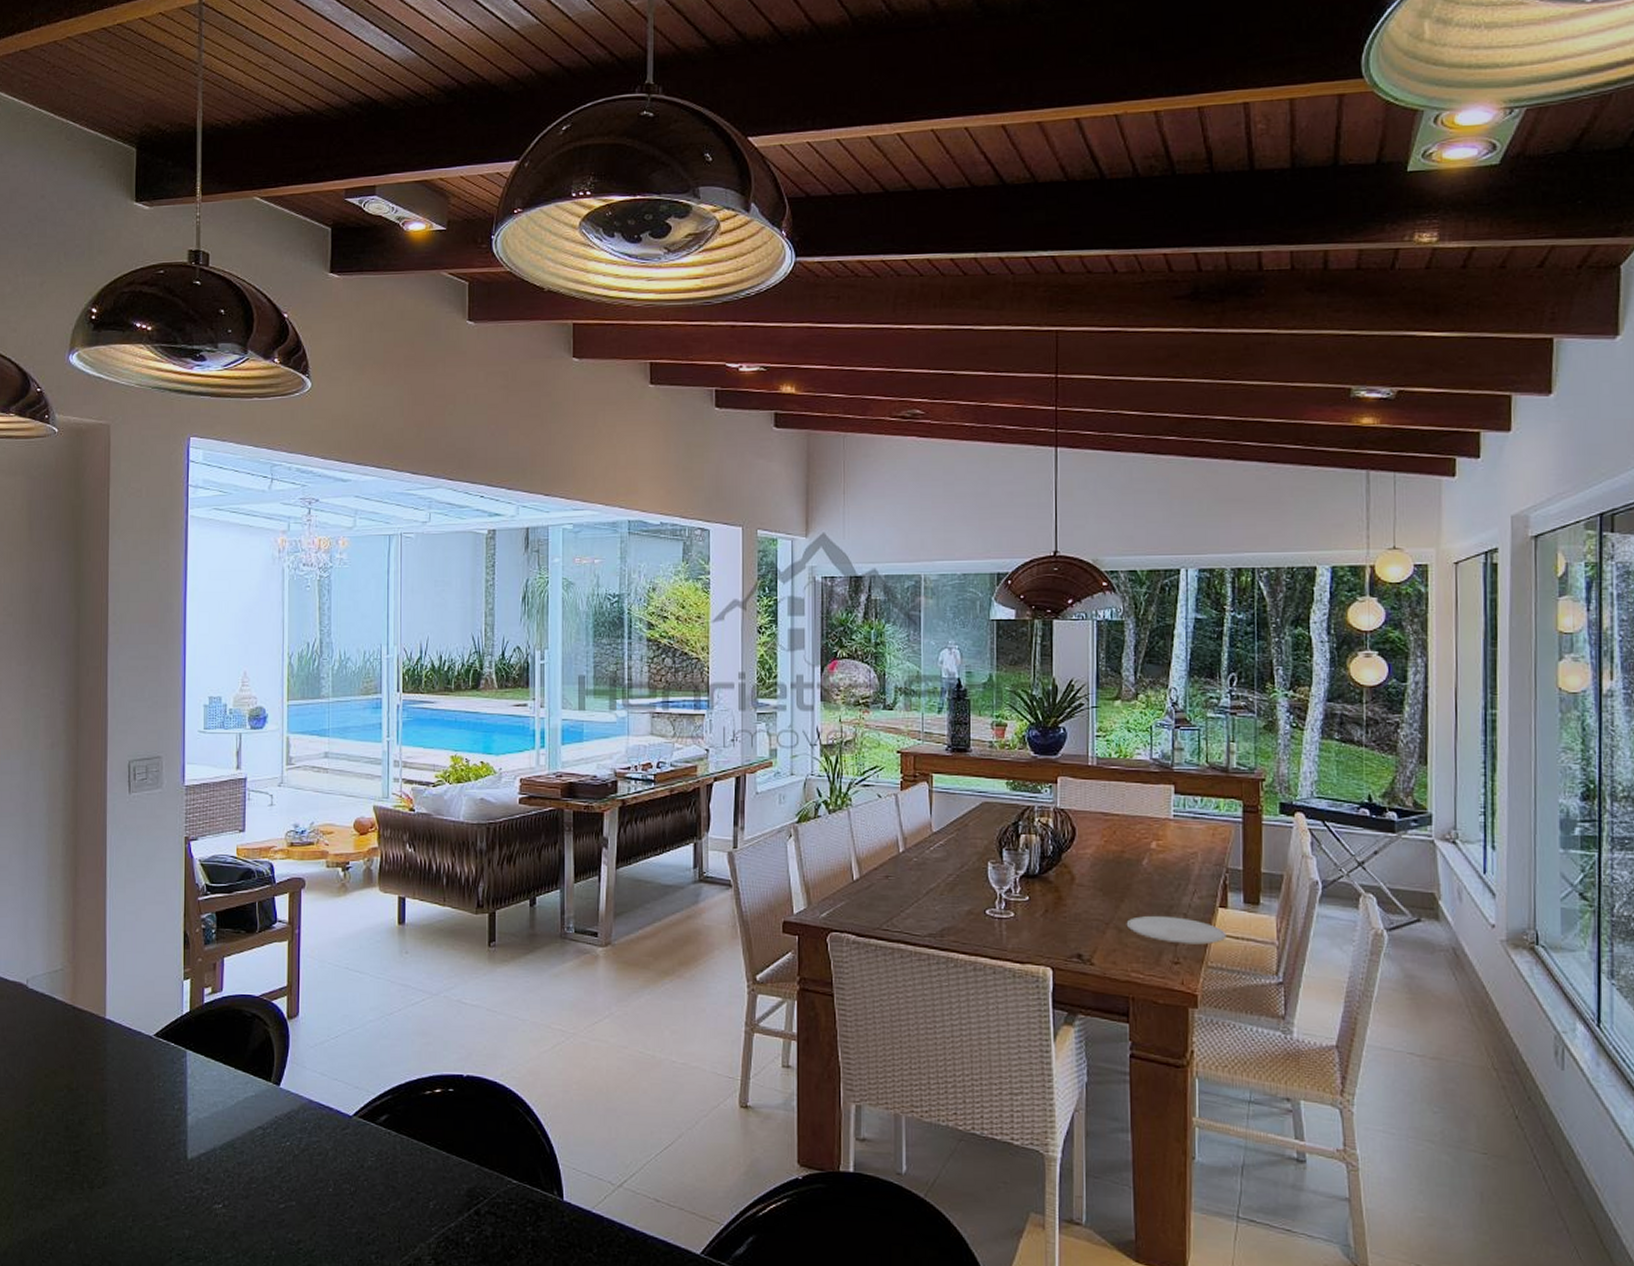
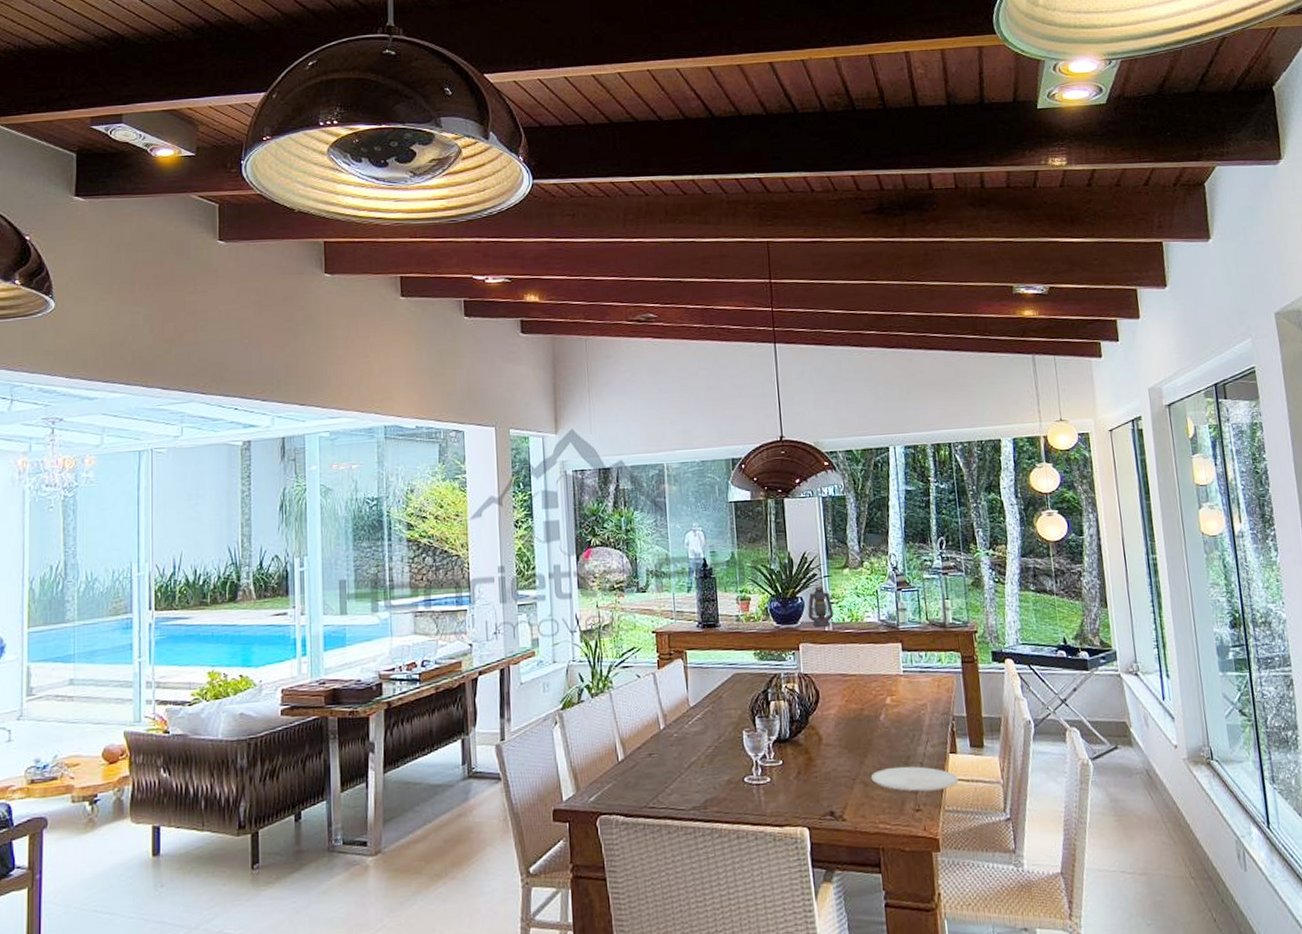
lantern: none [1070,717,1099,761] -> present [807,586,834,627]

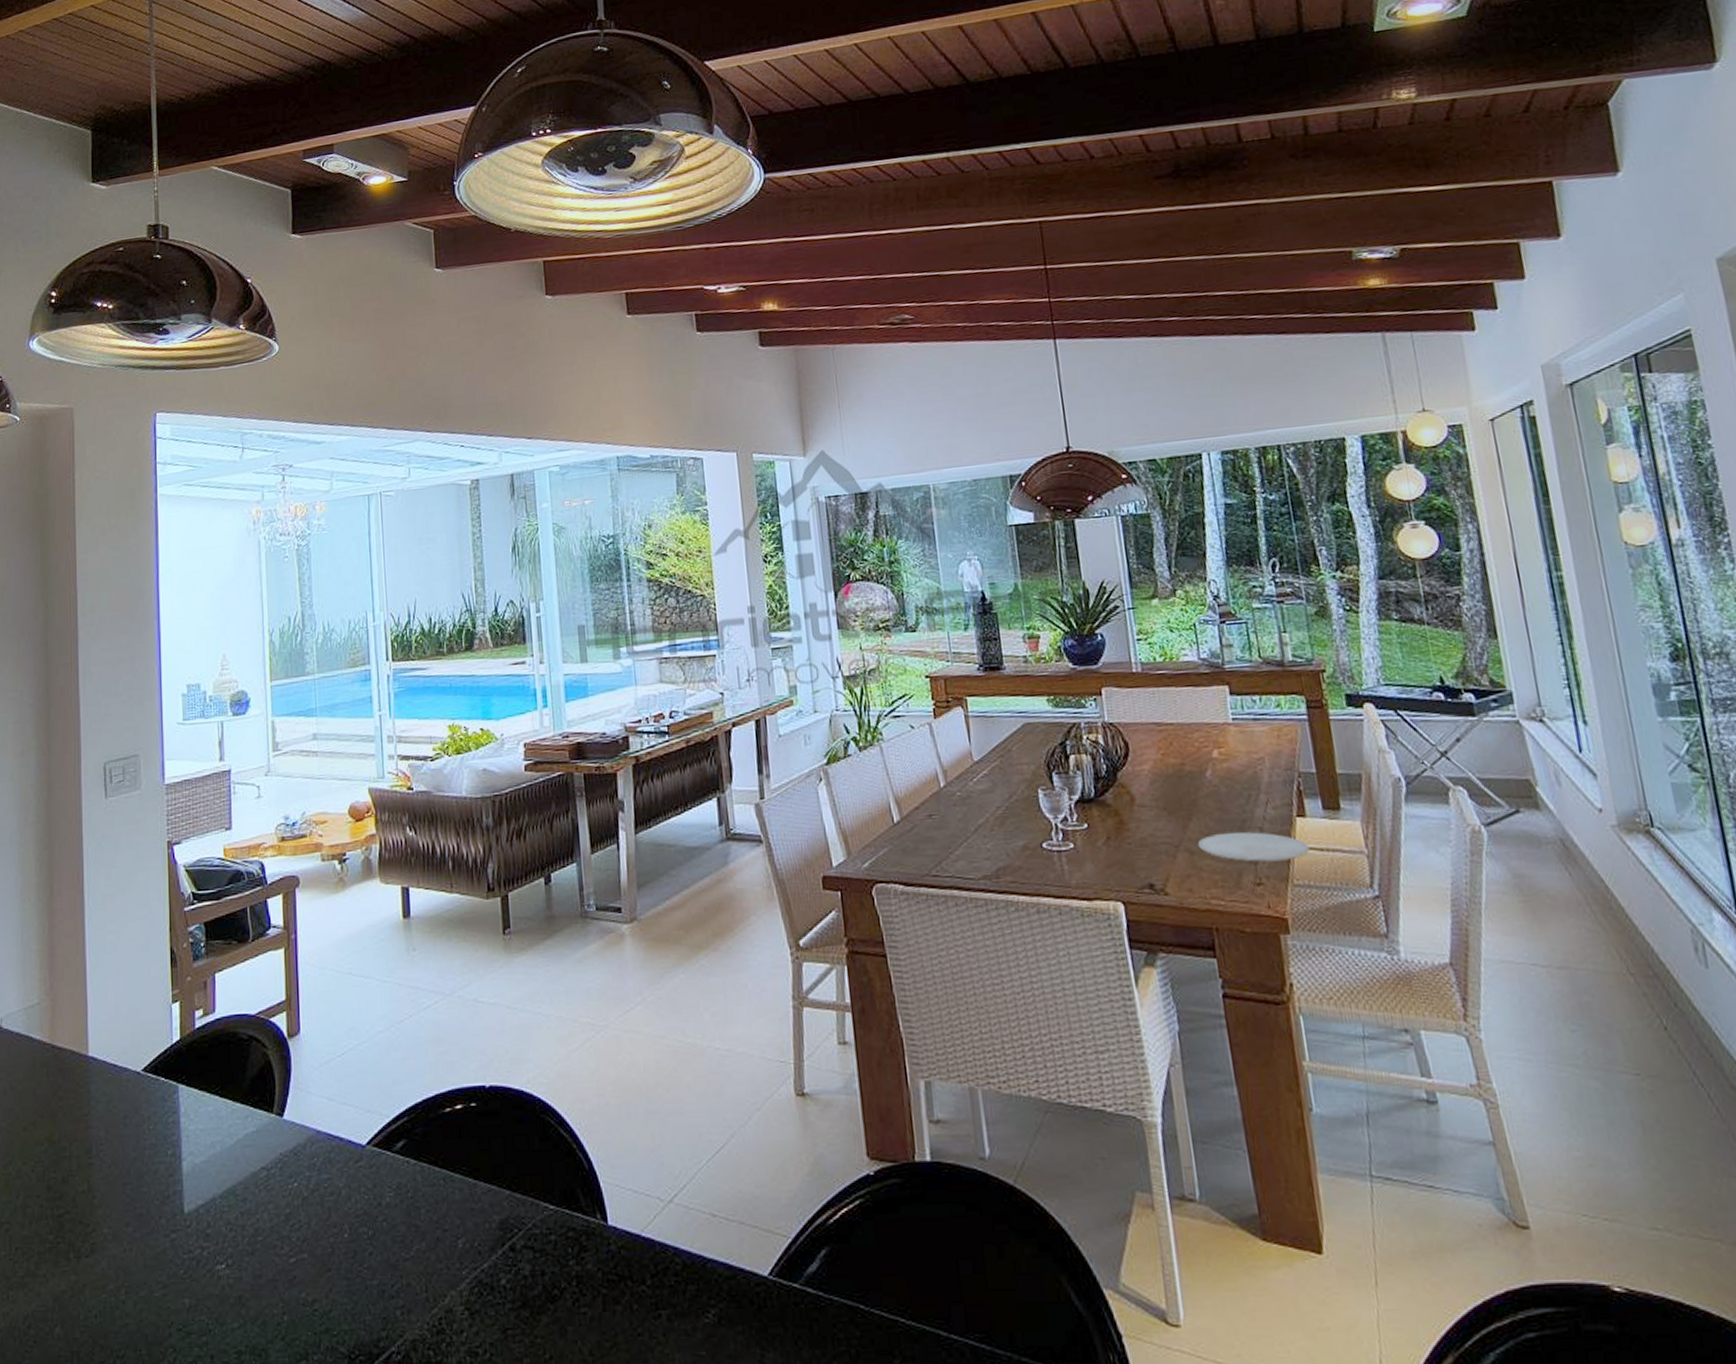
lantern: present [807,586,834,627] -> none [1109,620,1142,668]

